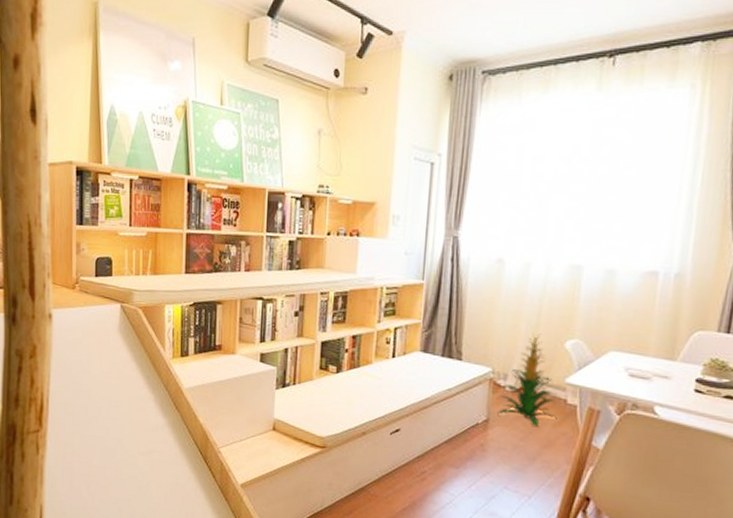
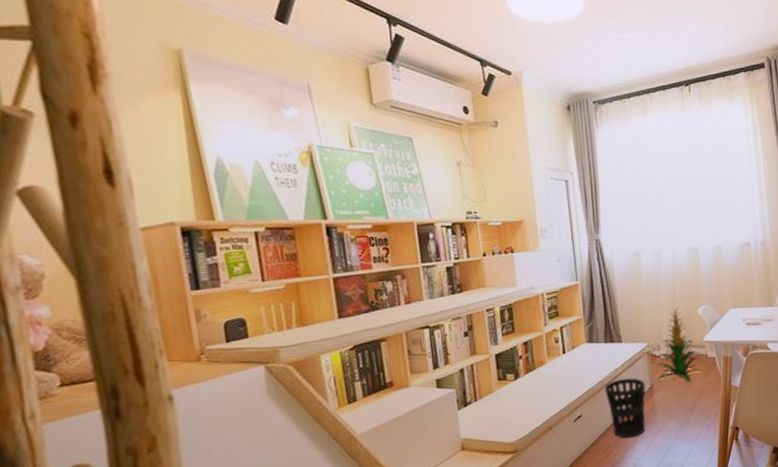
wastebasket: none [431,401,481,471] -> present [604,378,646,438]

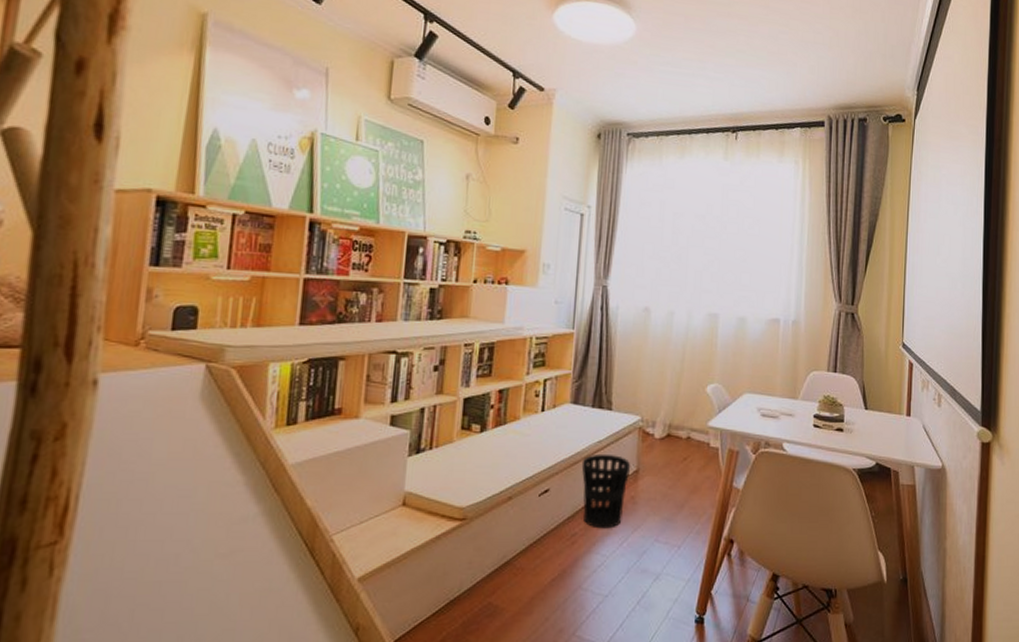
indoor plant: present [658,306,704,382] -> none [647,379,703,472]

